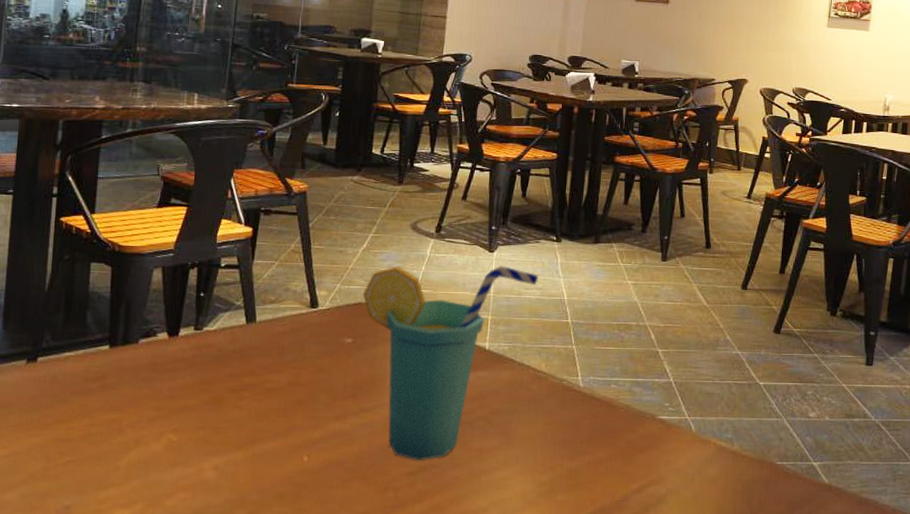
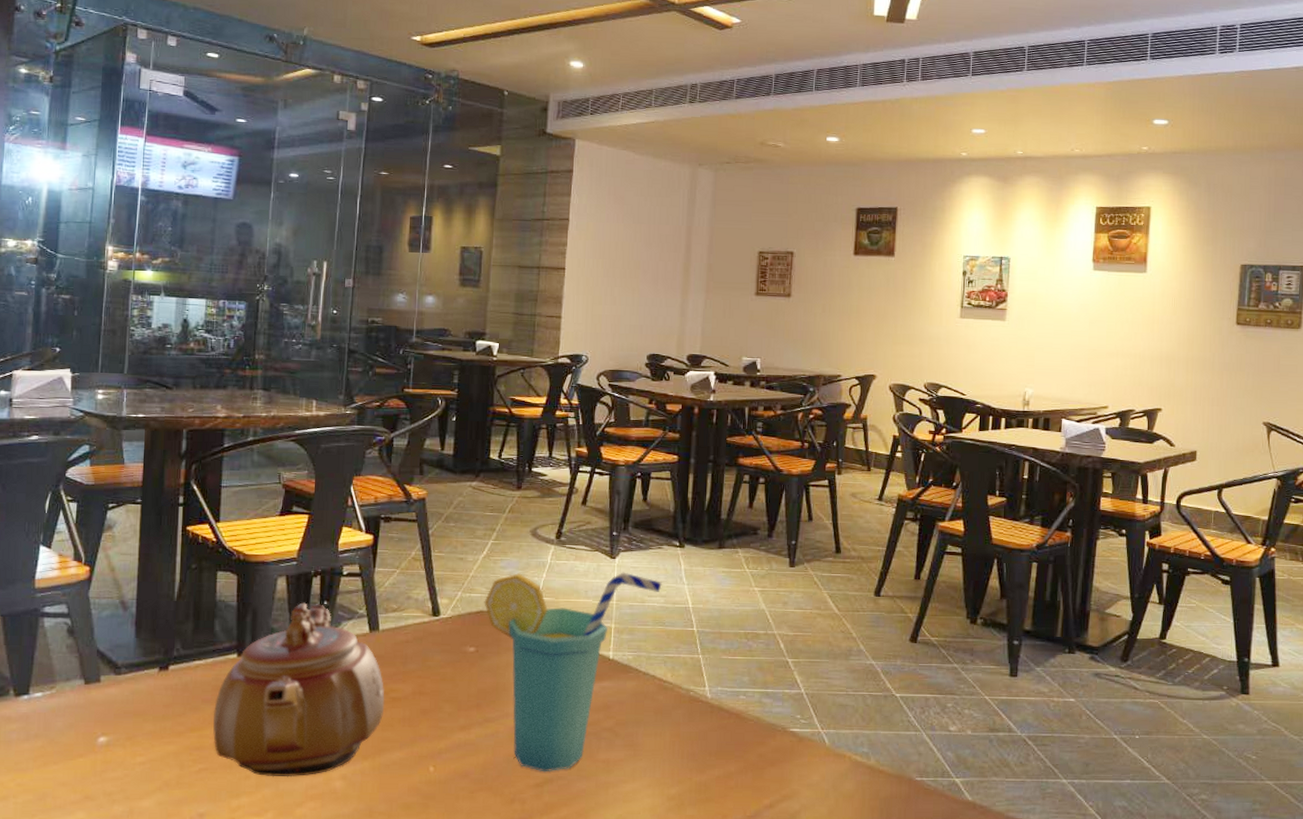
teapot: none [82,294,260,469] -> present [213,602,385,777]

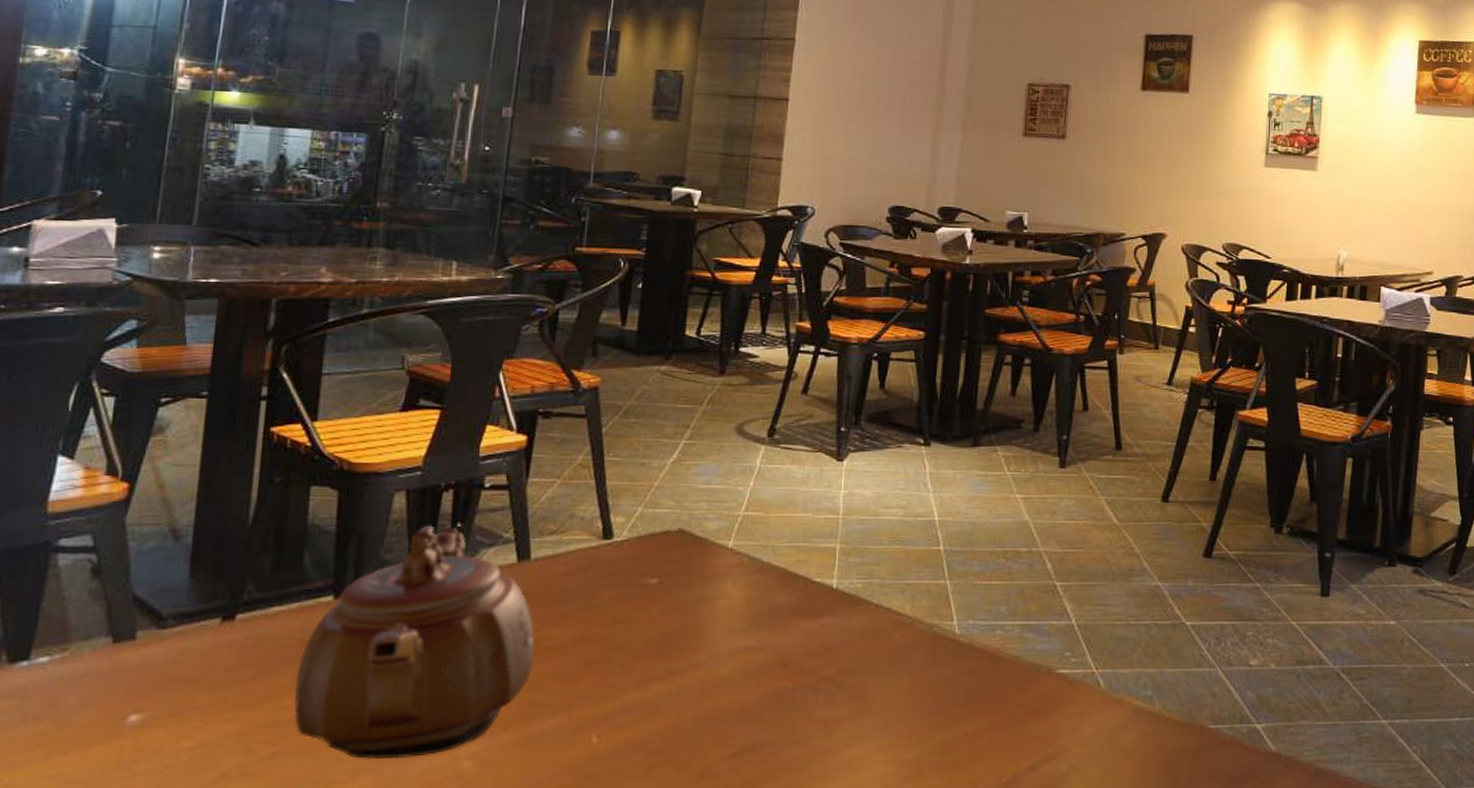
cup: present [484,572,662,772] -> none [671,477,901,738]

